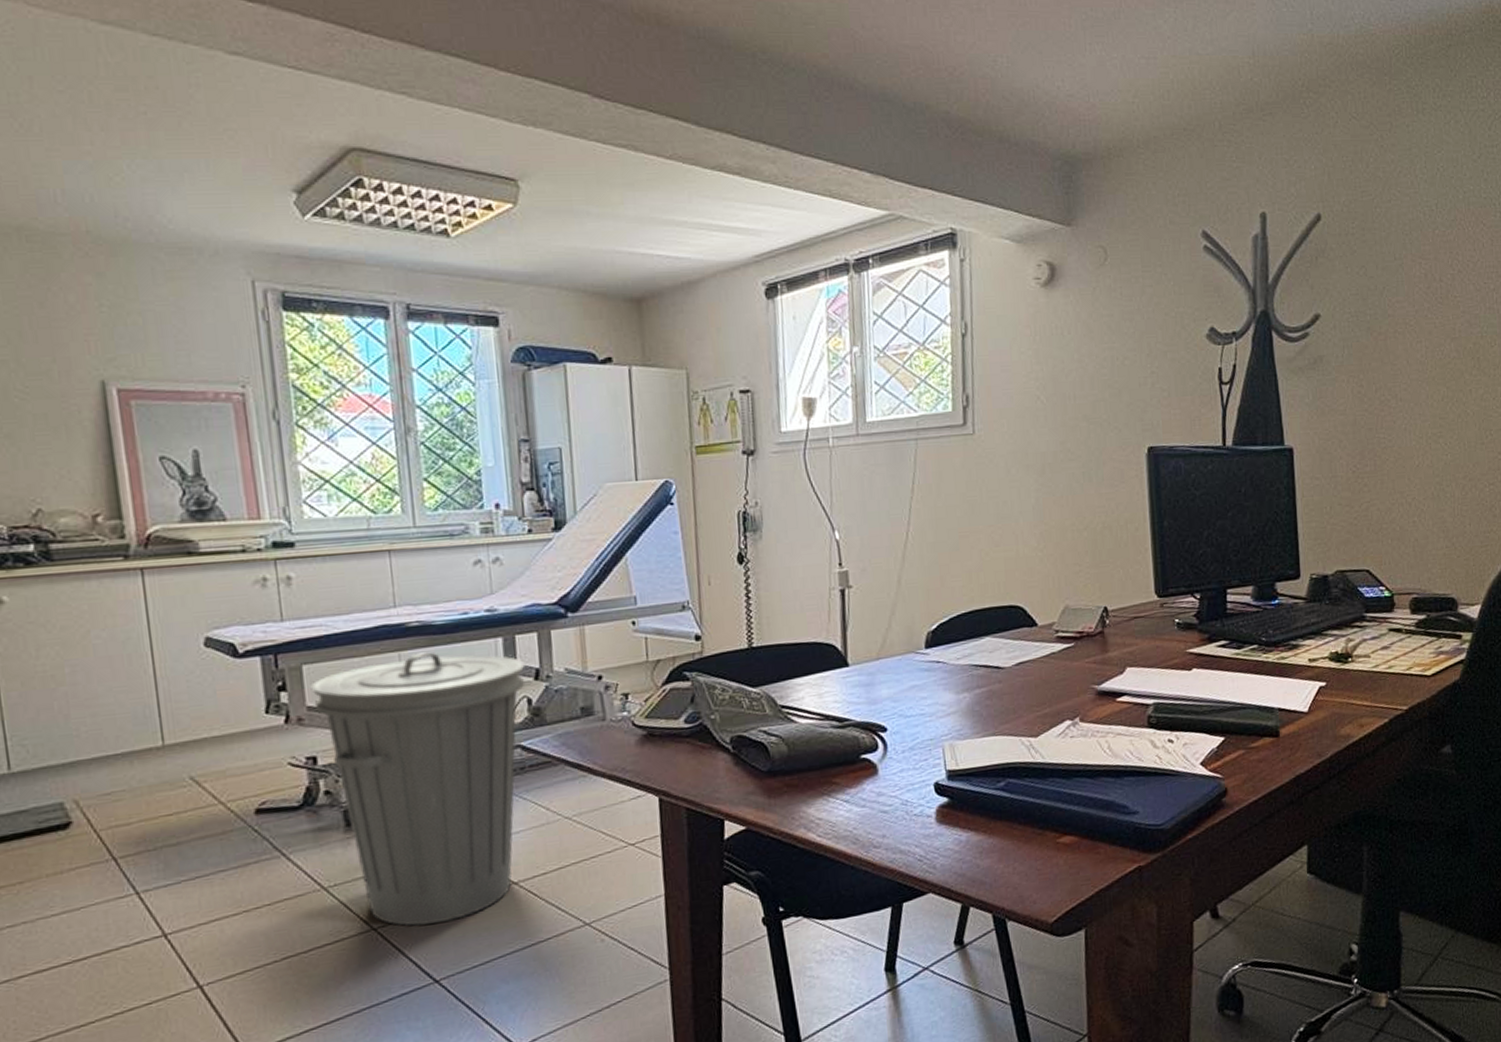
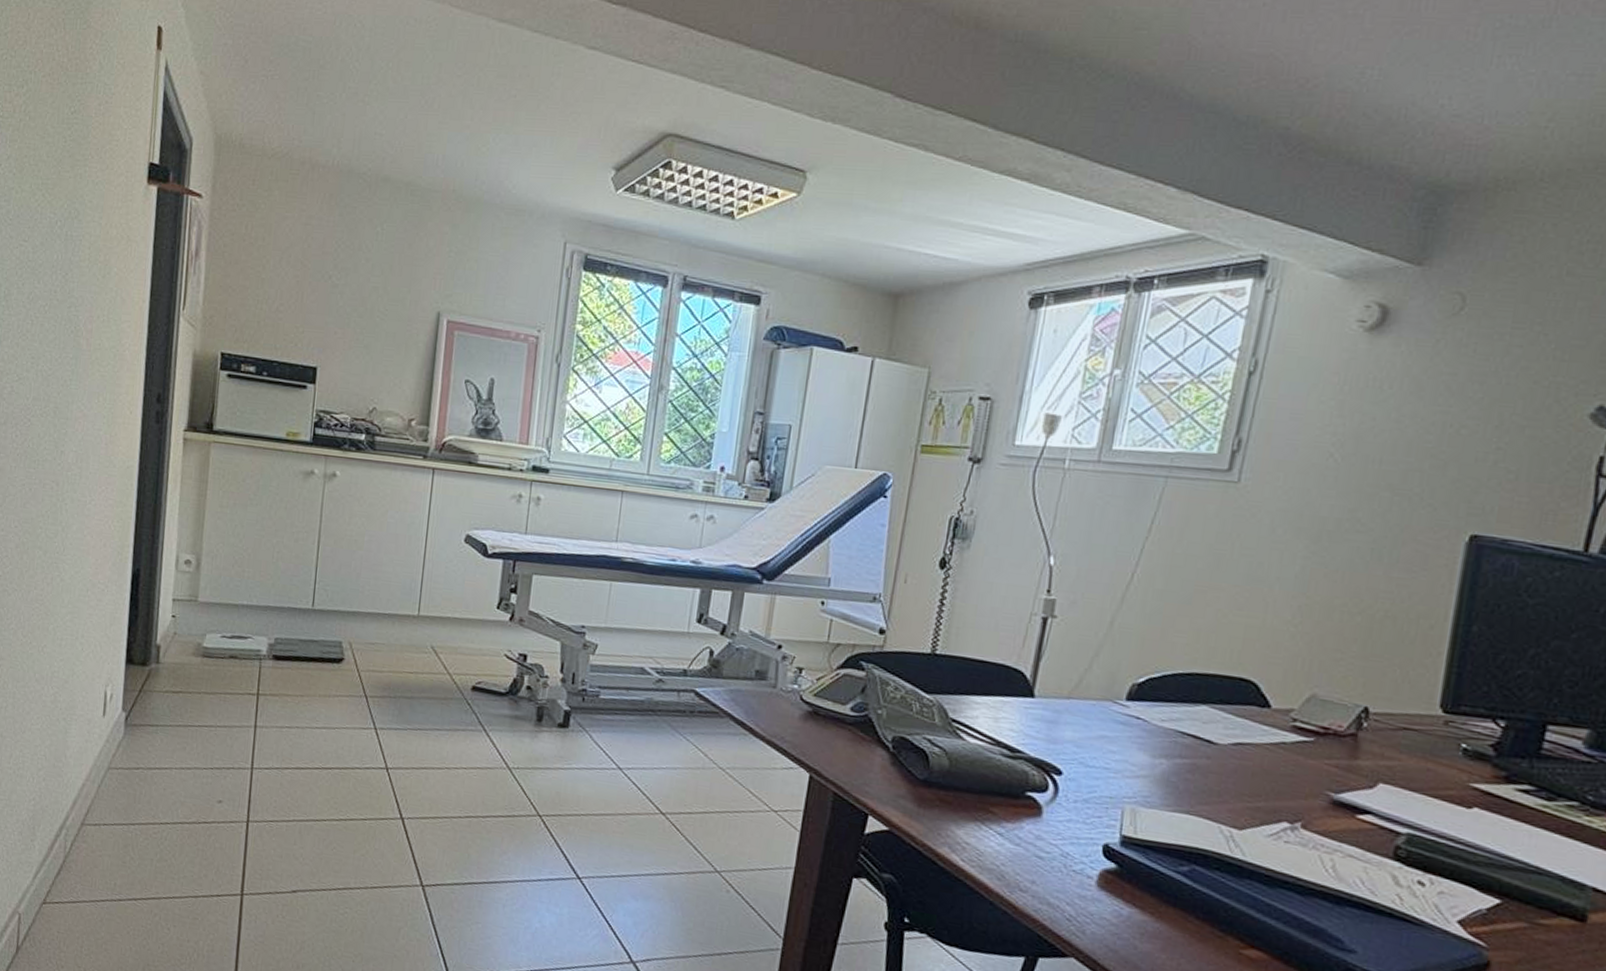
trash can: present [310,652,526,926] -> none [534,586,715,830]

